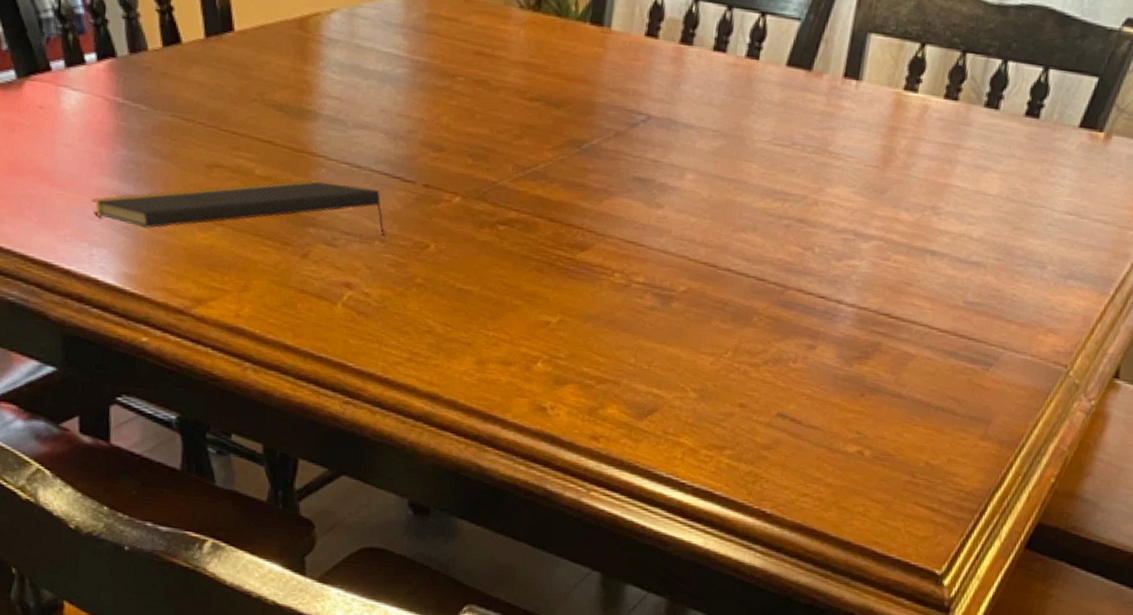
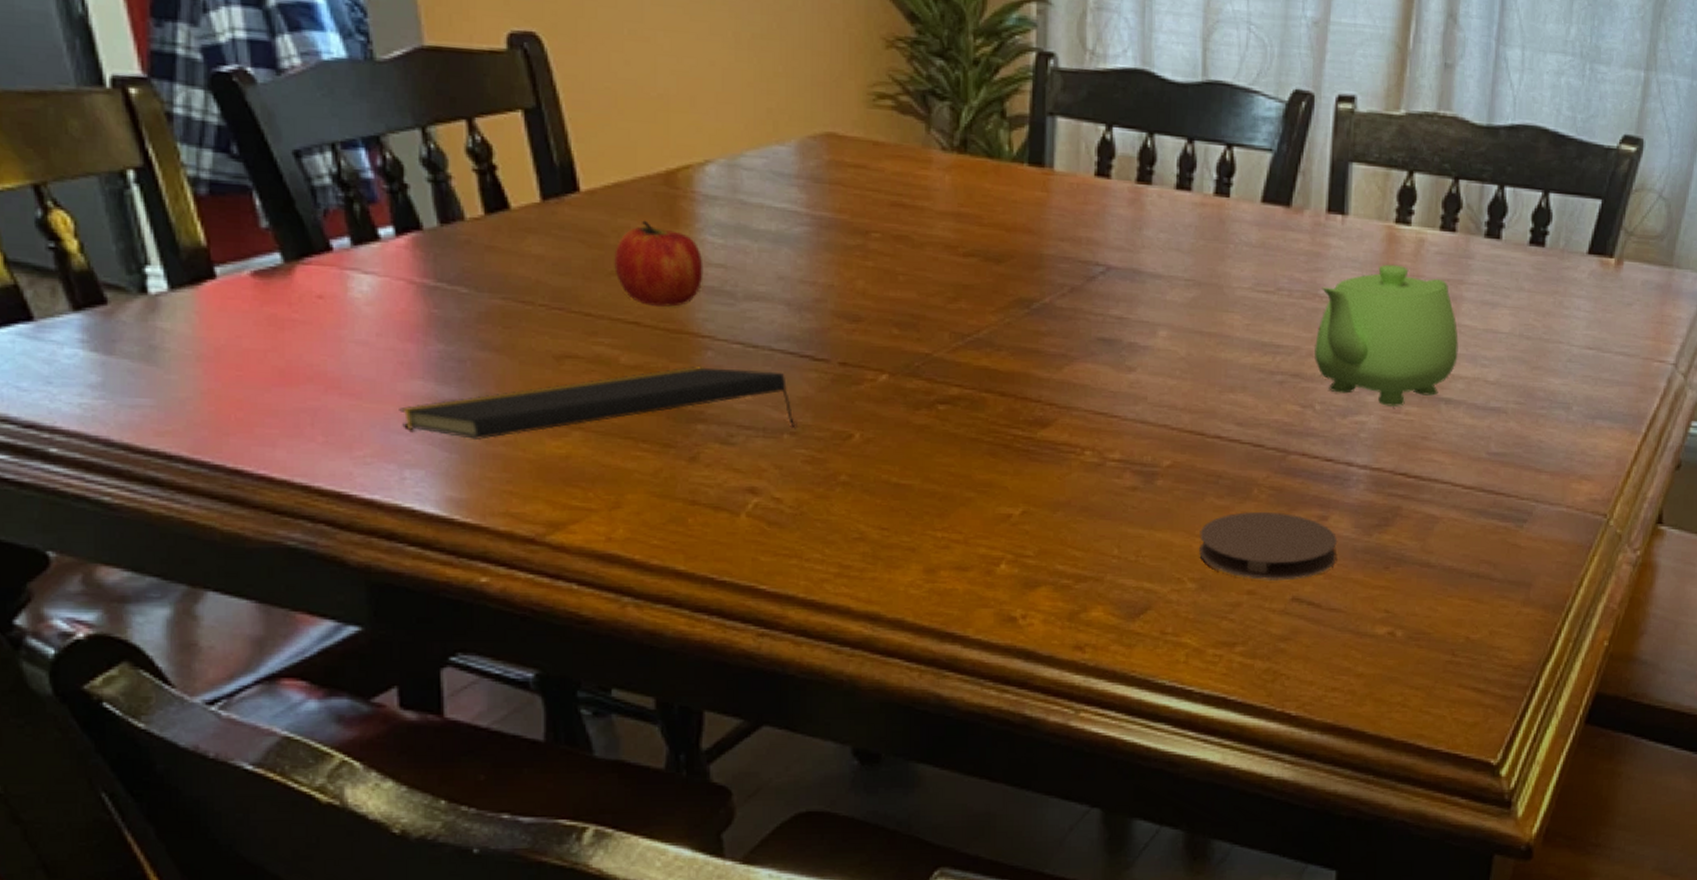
fruit: none [256,57,324,130] -> present [614,220,703,307]
coaster: none [702,336,822,399] -> present [1199,511,1338,582]
teapot: none [818,126,950,255] -> present [1314,264,1458,407]

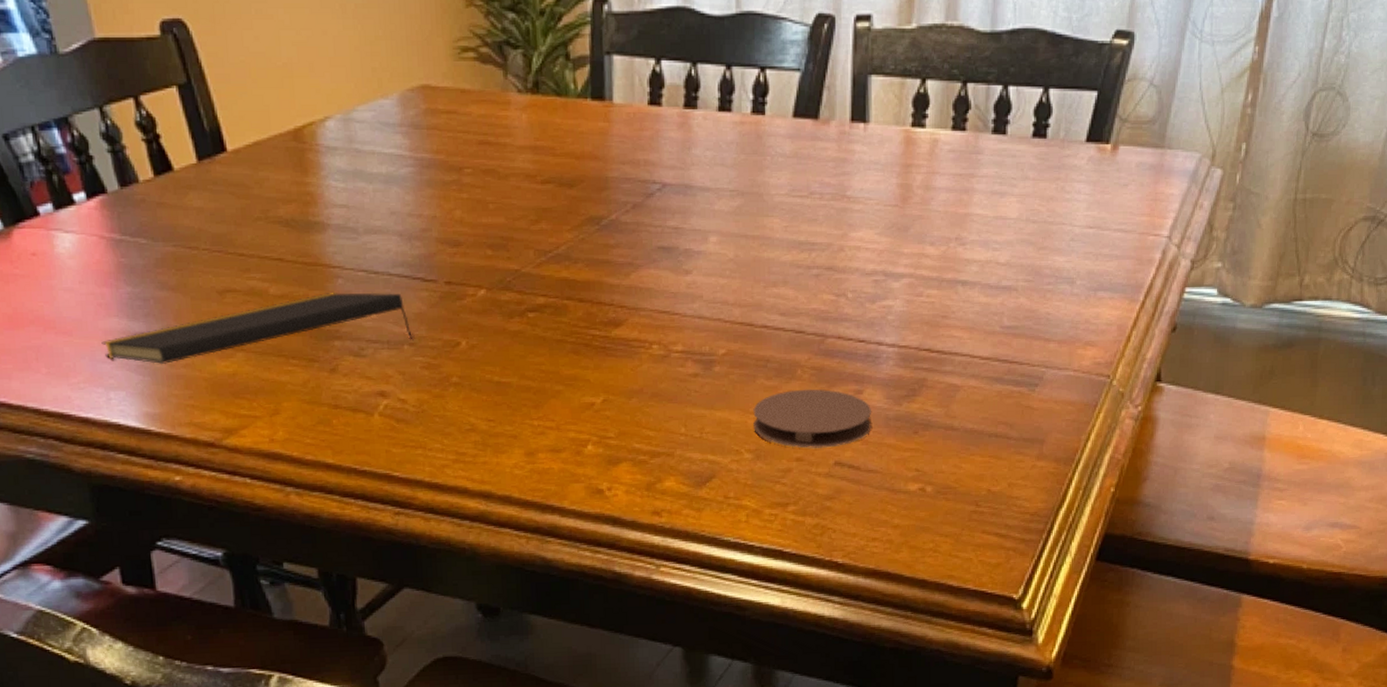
fruit: present [614,220,703,307] -> none [258,172,331,244]
teapot: present [1314,264,1458,407] -> none [845,164,972,291]

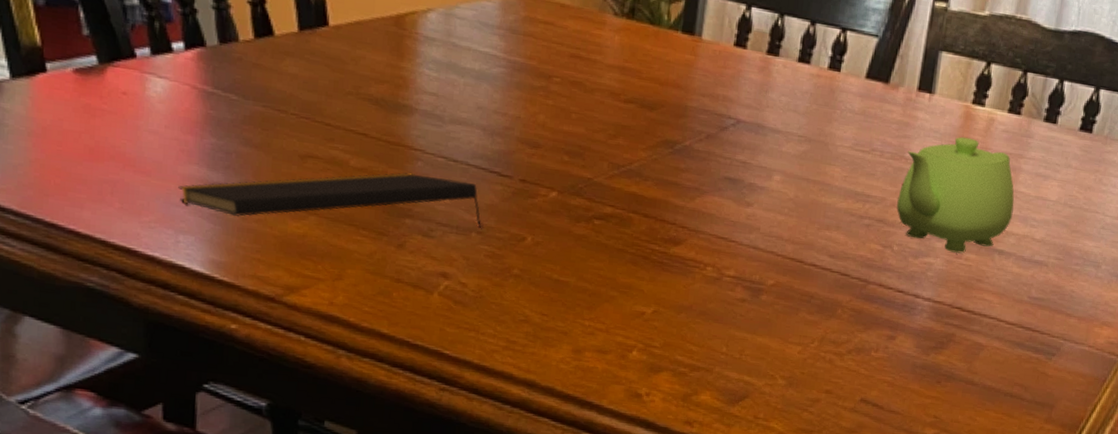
coaster: present [753,389,872,449] -> none [790,327,902,385]
teapot: none [845,164,972,291] -> present [896,136,1014,254]

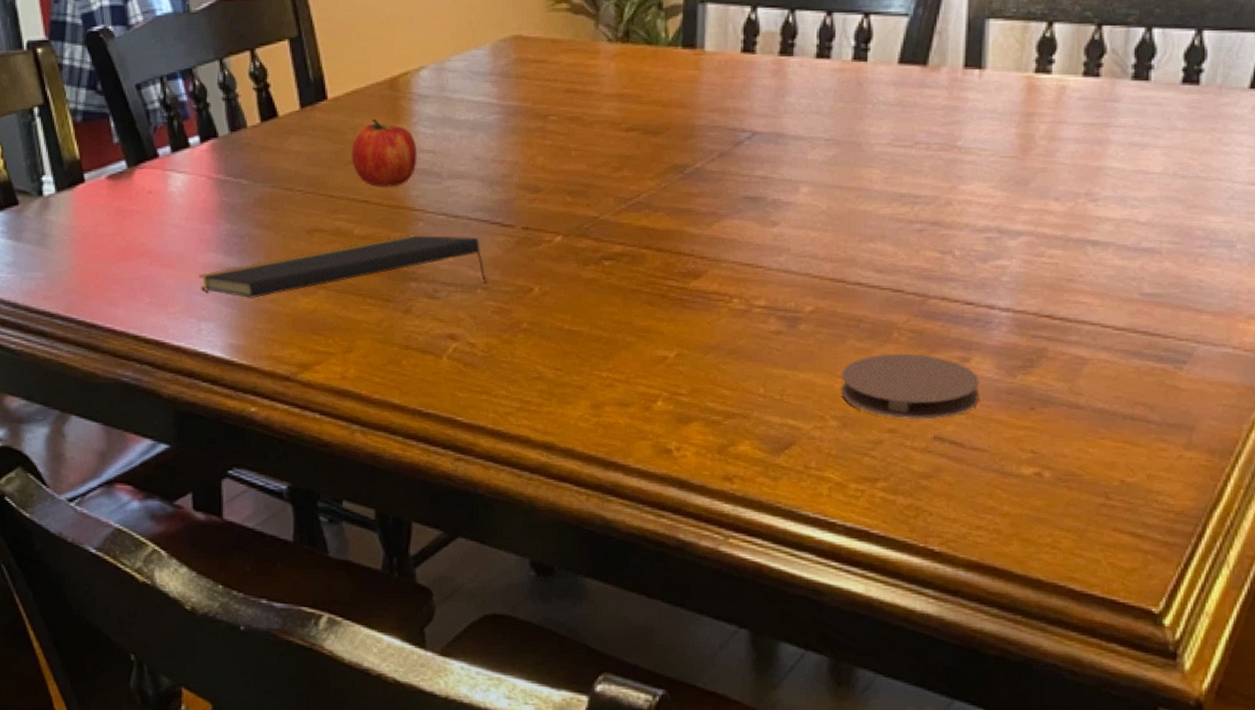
fruit: none [351,53,420,124] -> present [351,118,417,187]
coaster: none [790,327,902,385] -> present [841,353,980,421]
teapot: present [896,136,1014,254] -> none [953,112,1105,250]

